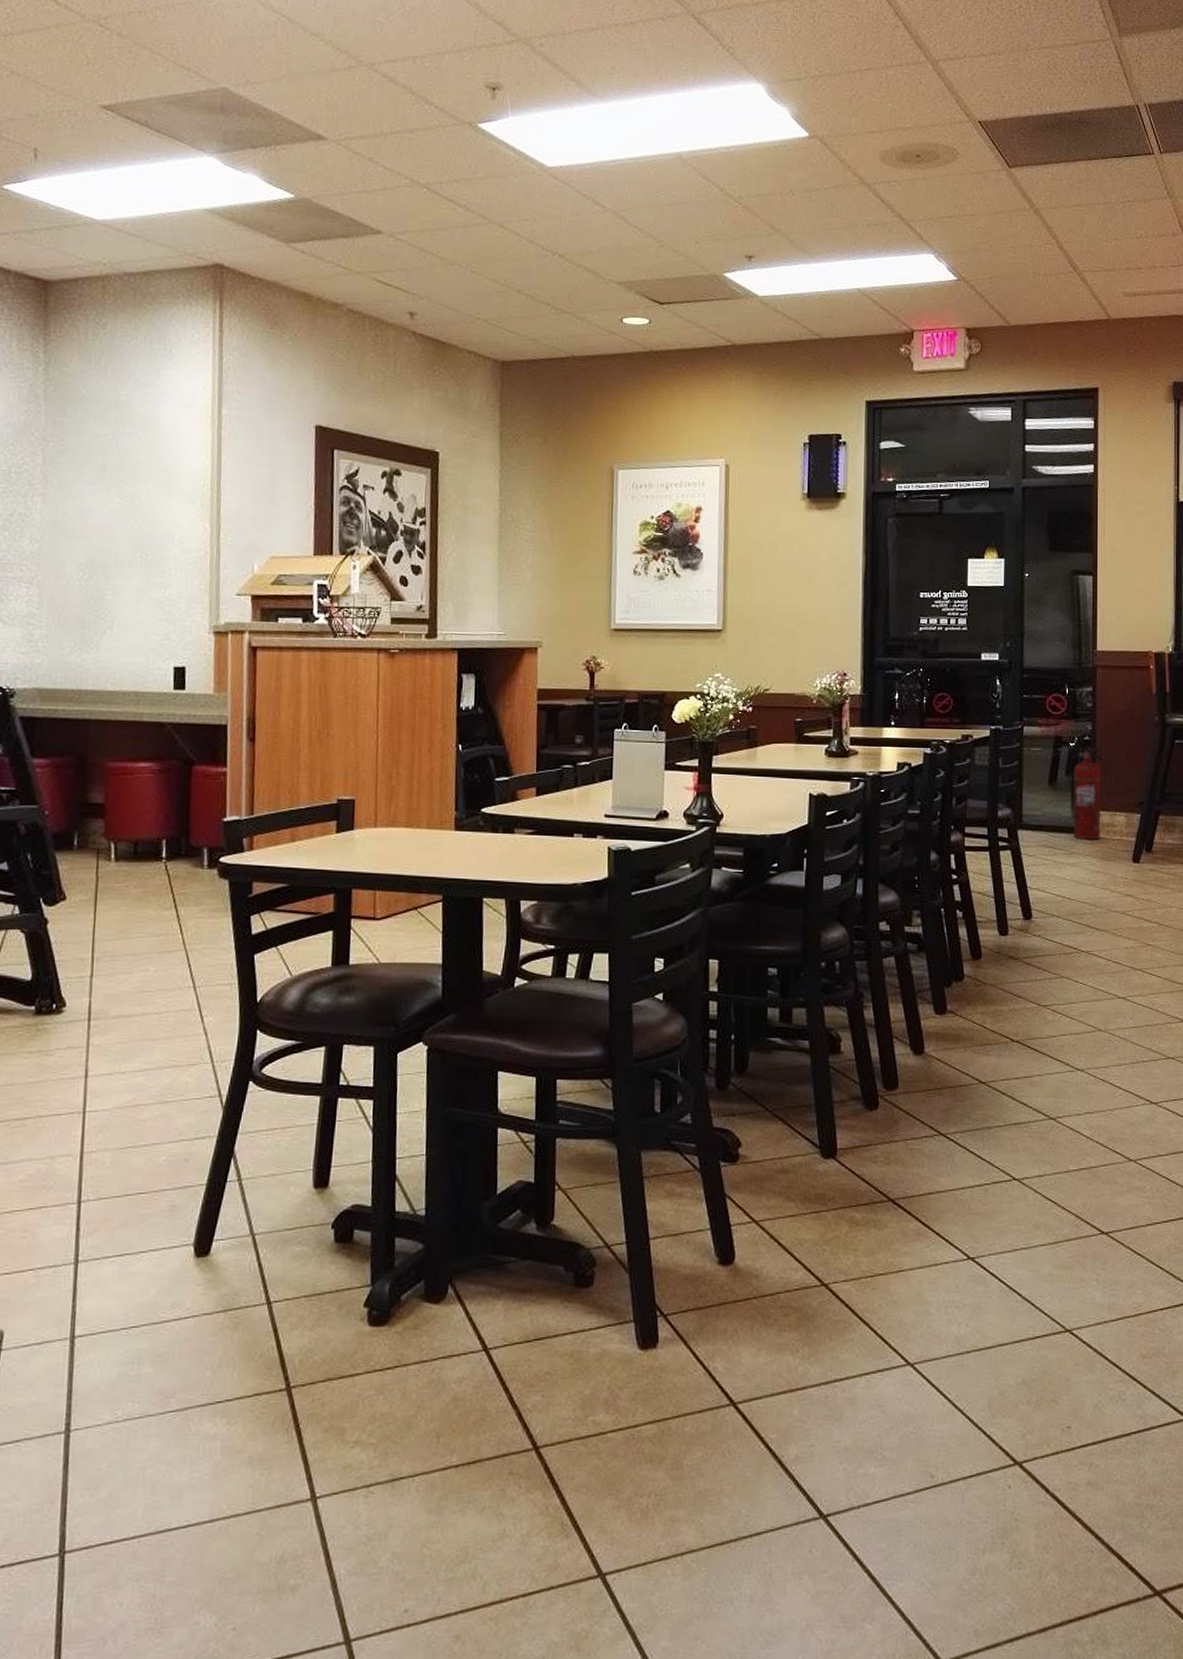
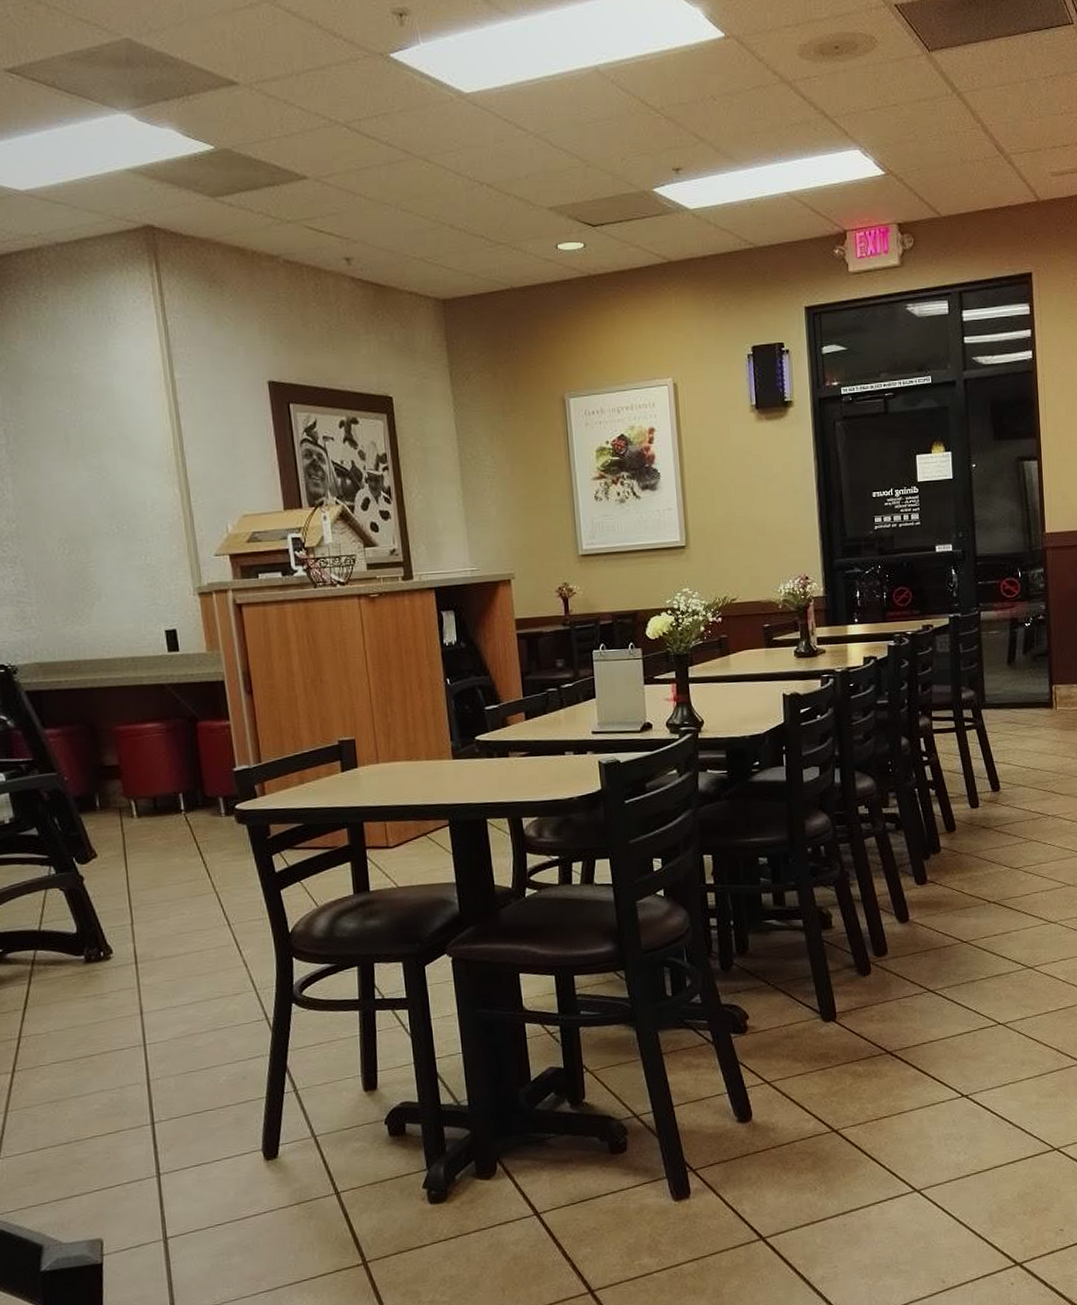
fire extinguisher: present [1069,748,1105,841] -> none [1025,625,1060,714]

